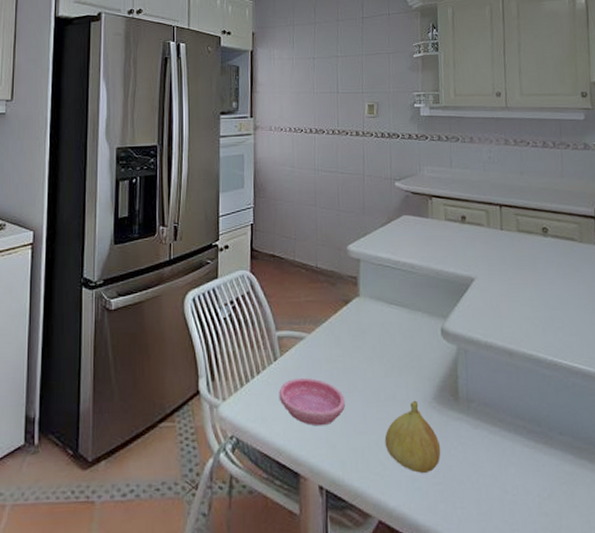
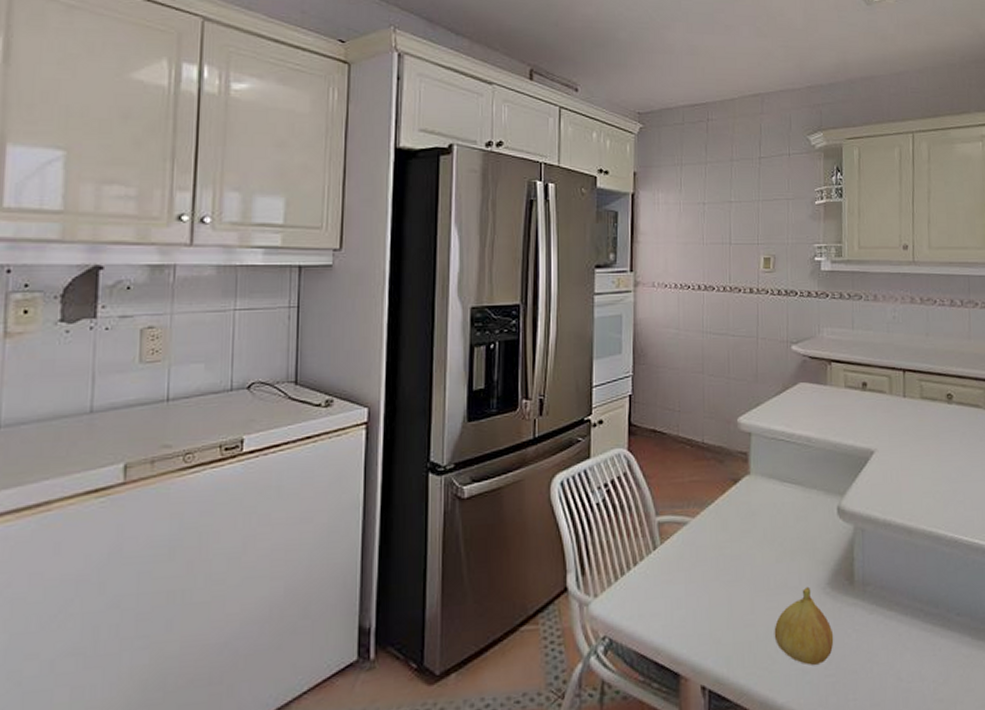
saucer: present [279,377,345,426] -> none [658,567,732,621]

